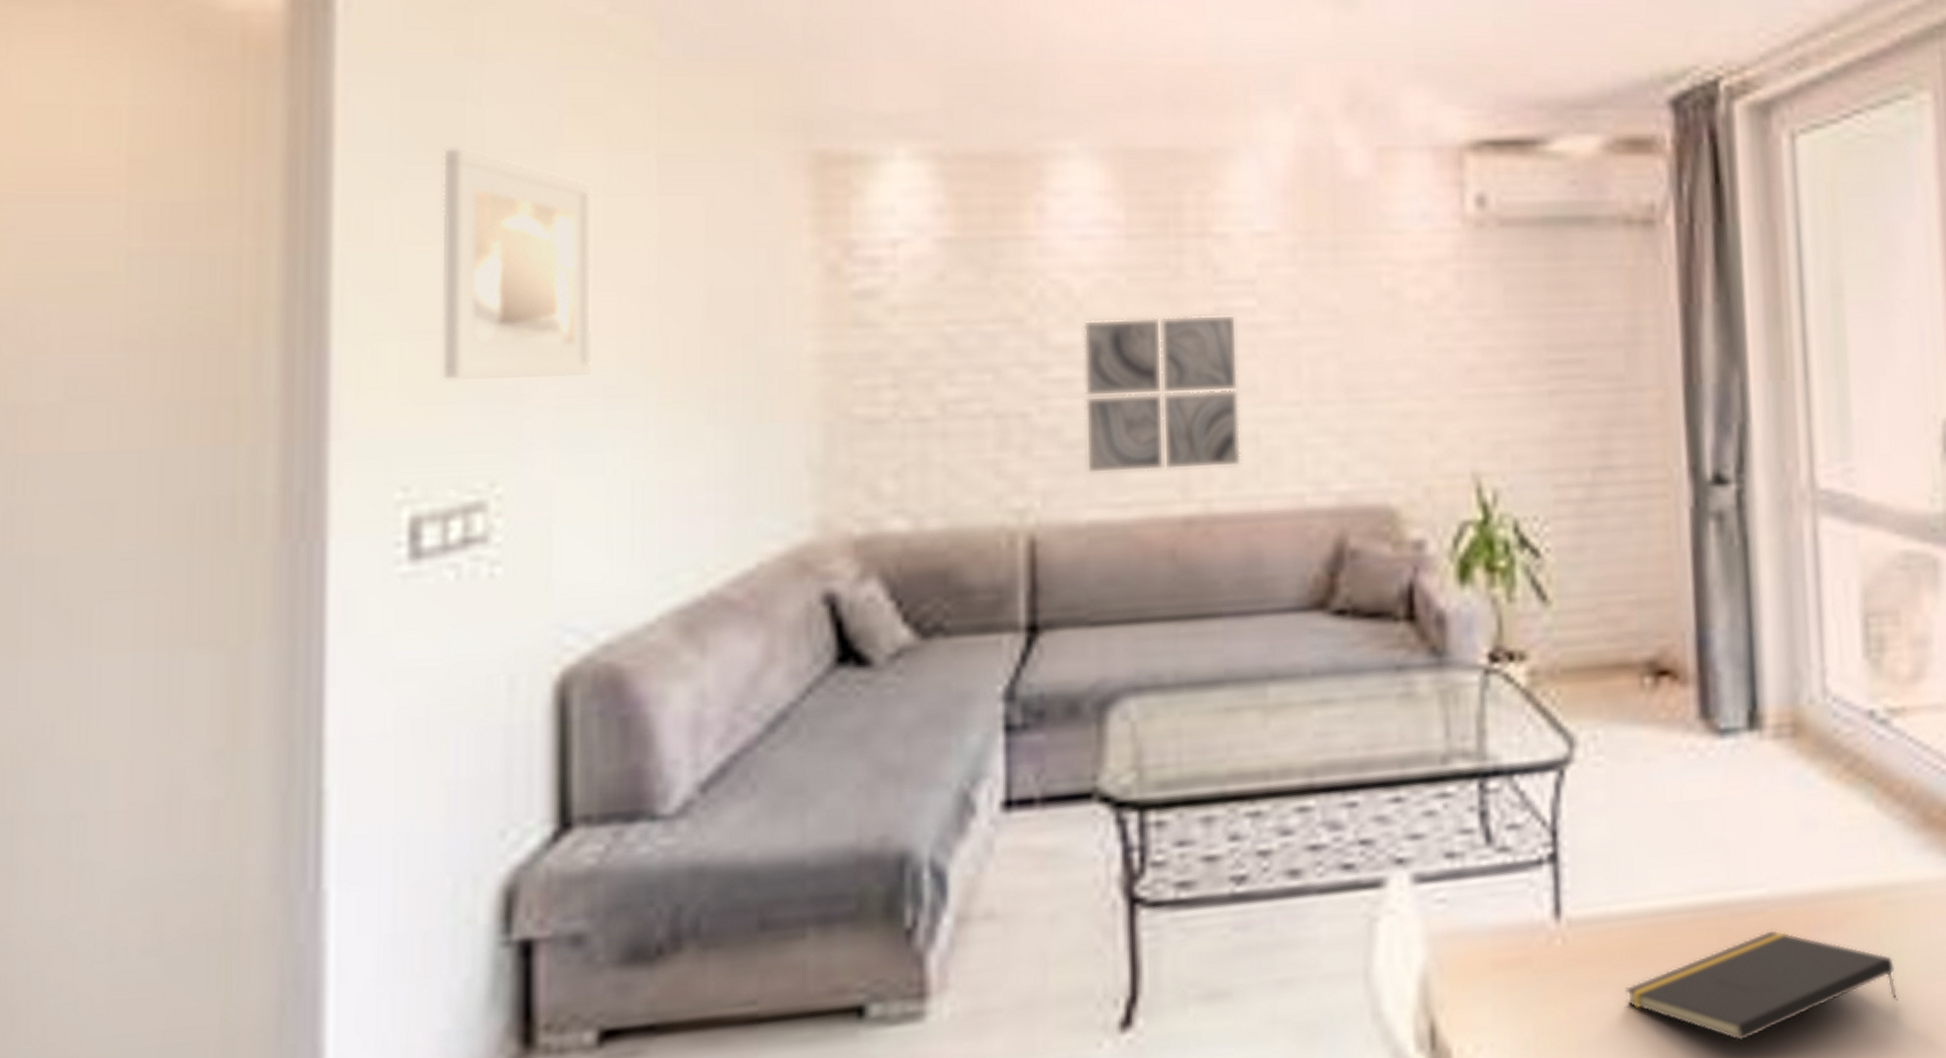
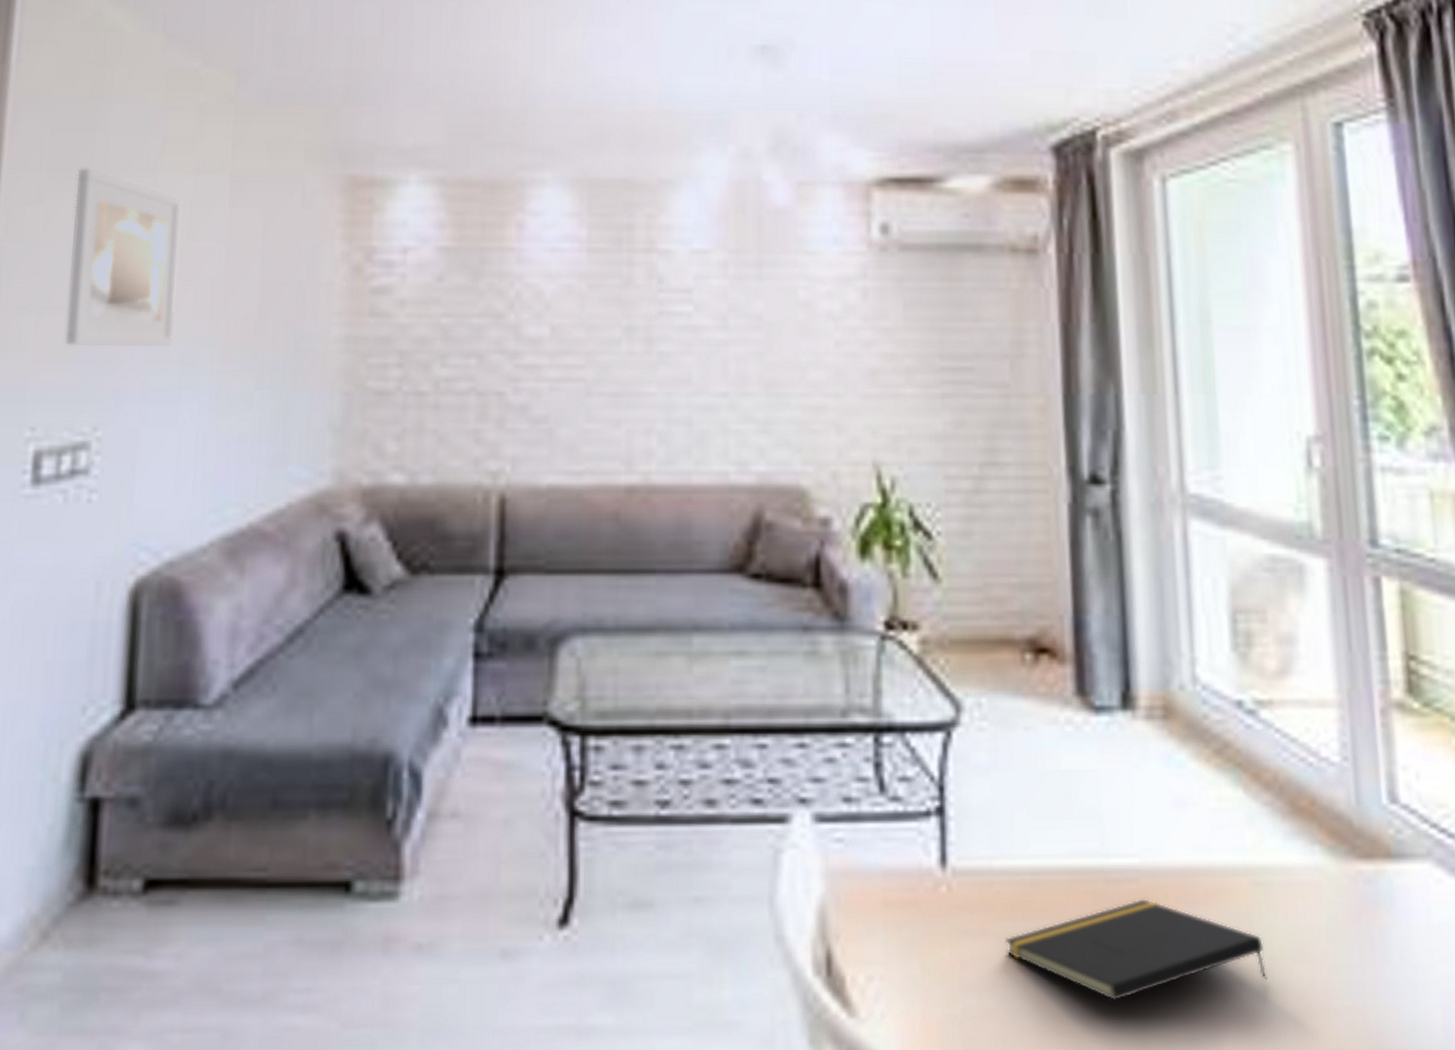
wall art: present [1083,314,1241,474] -> none [548,317,676,446]

